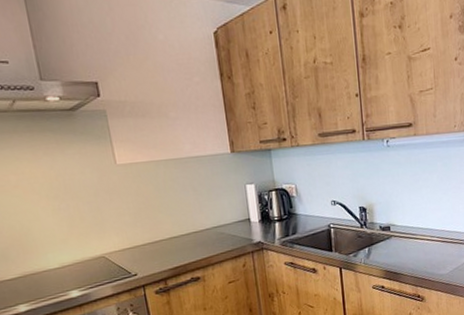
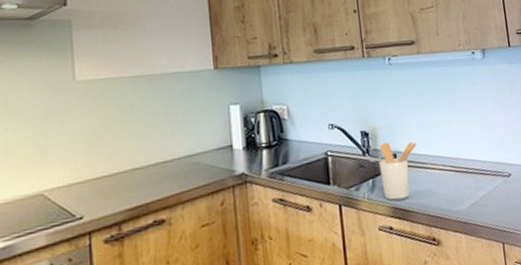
utensil holder: none [374,216,409,265] -> present [379,141,417,200]

